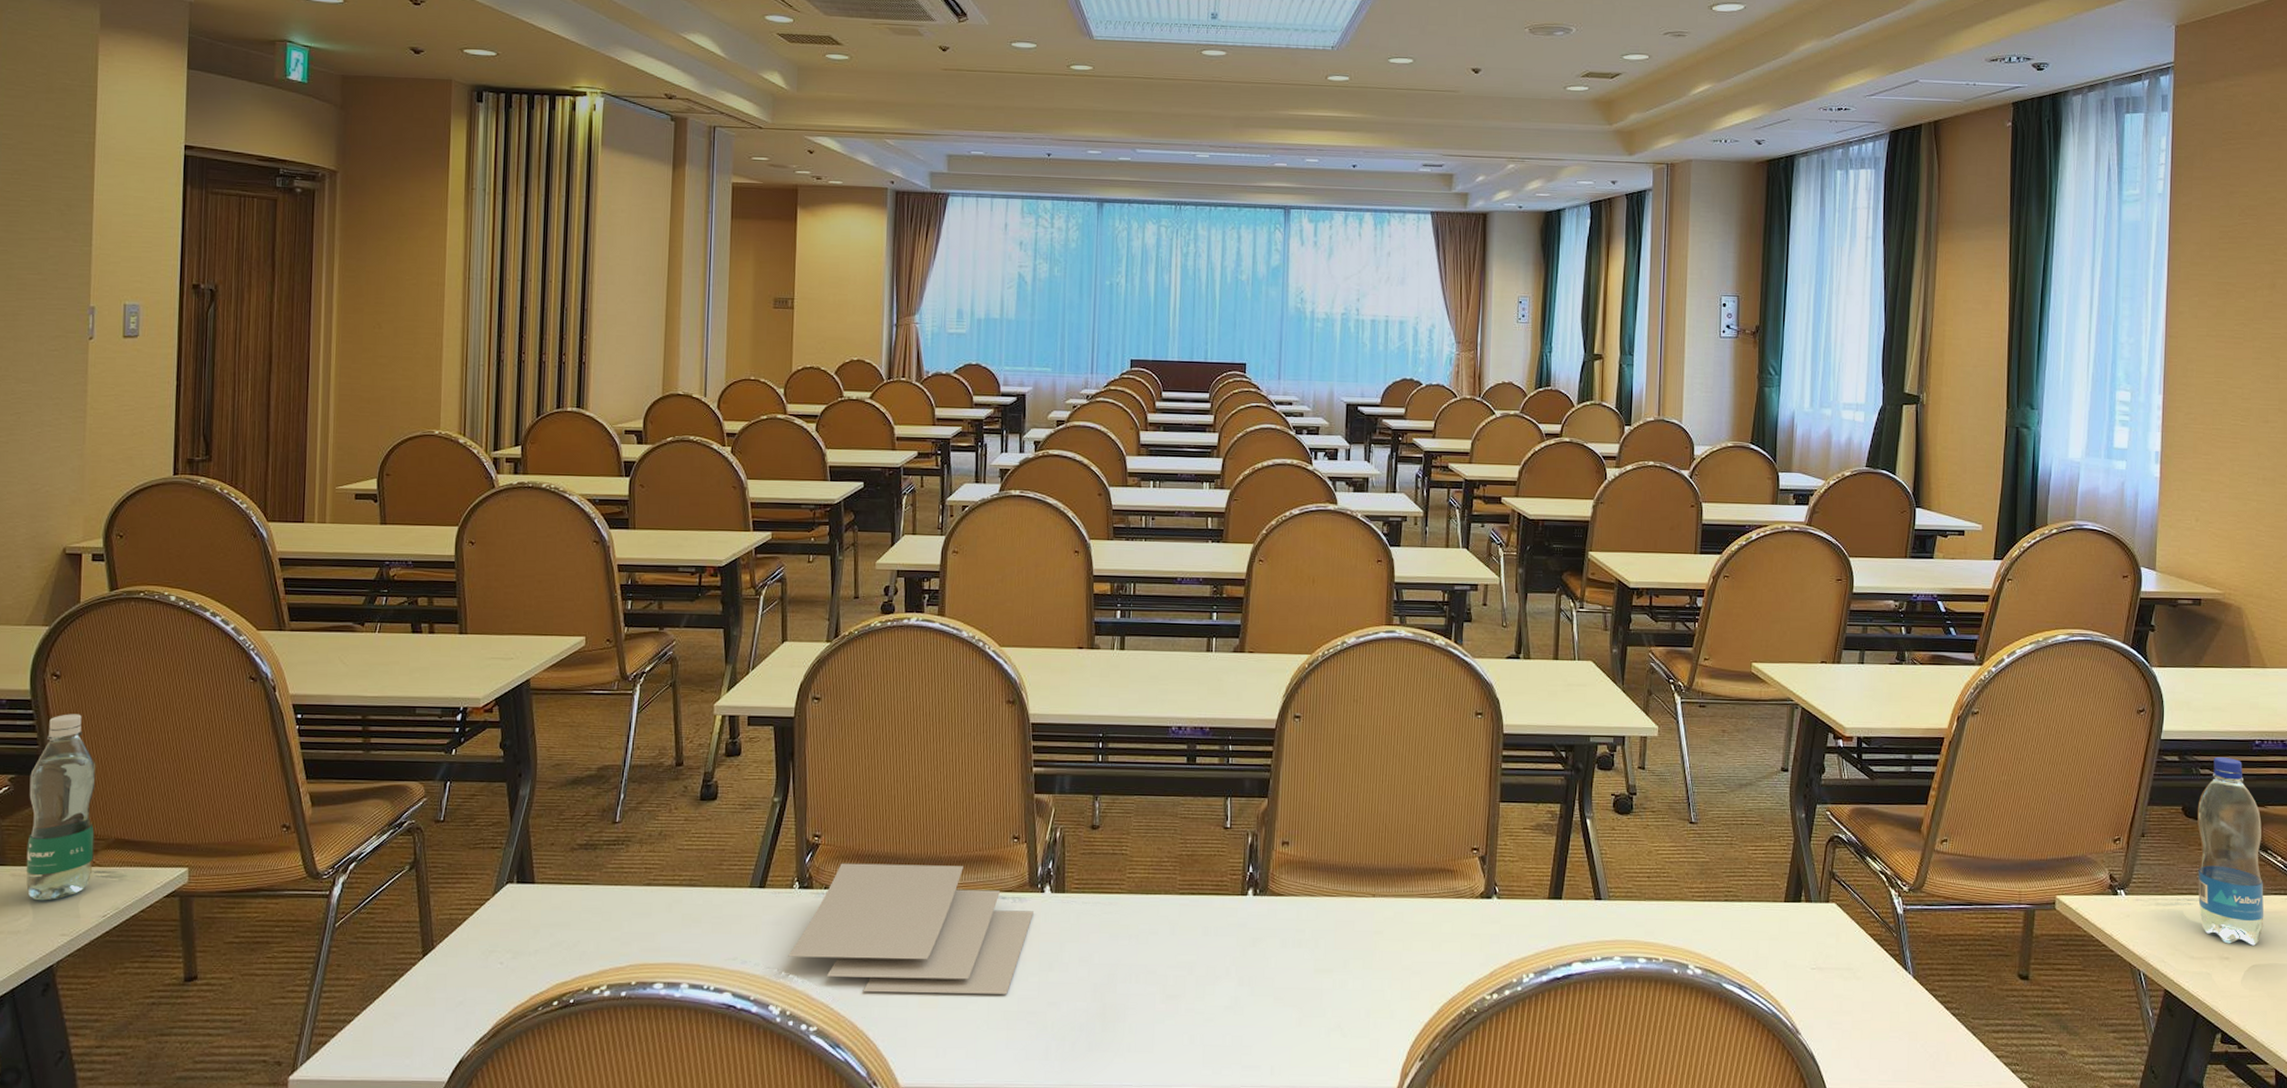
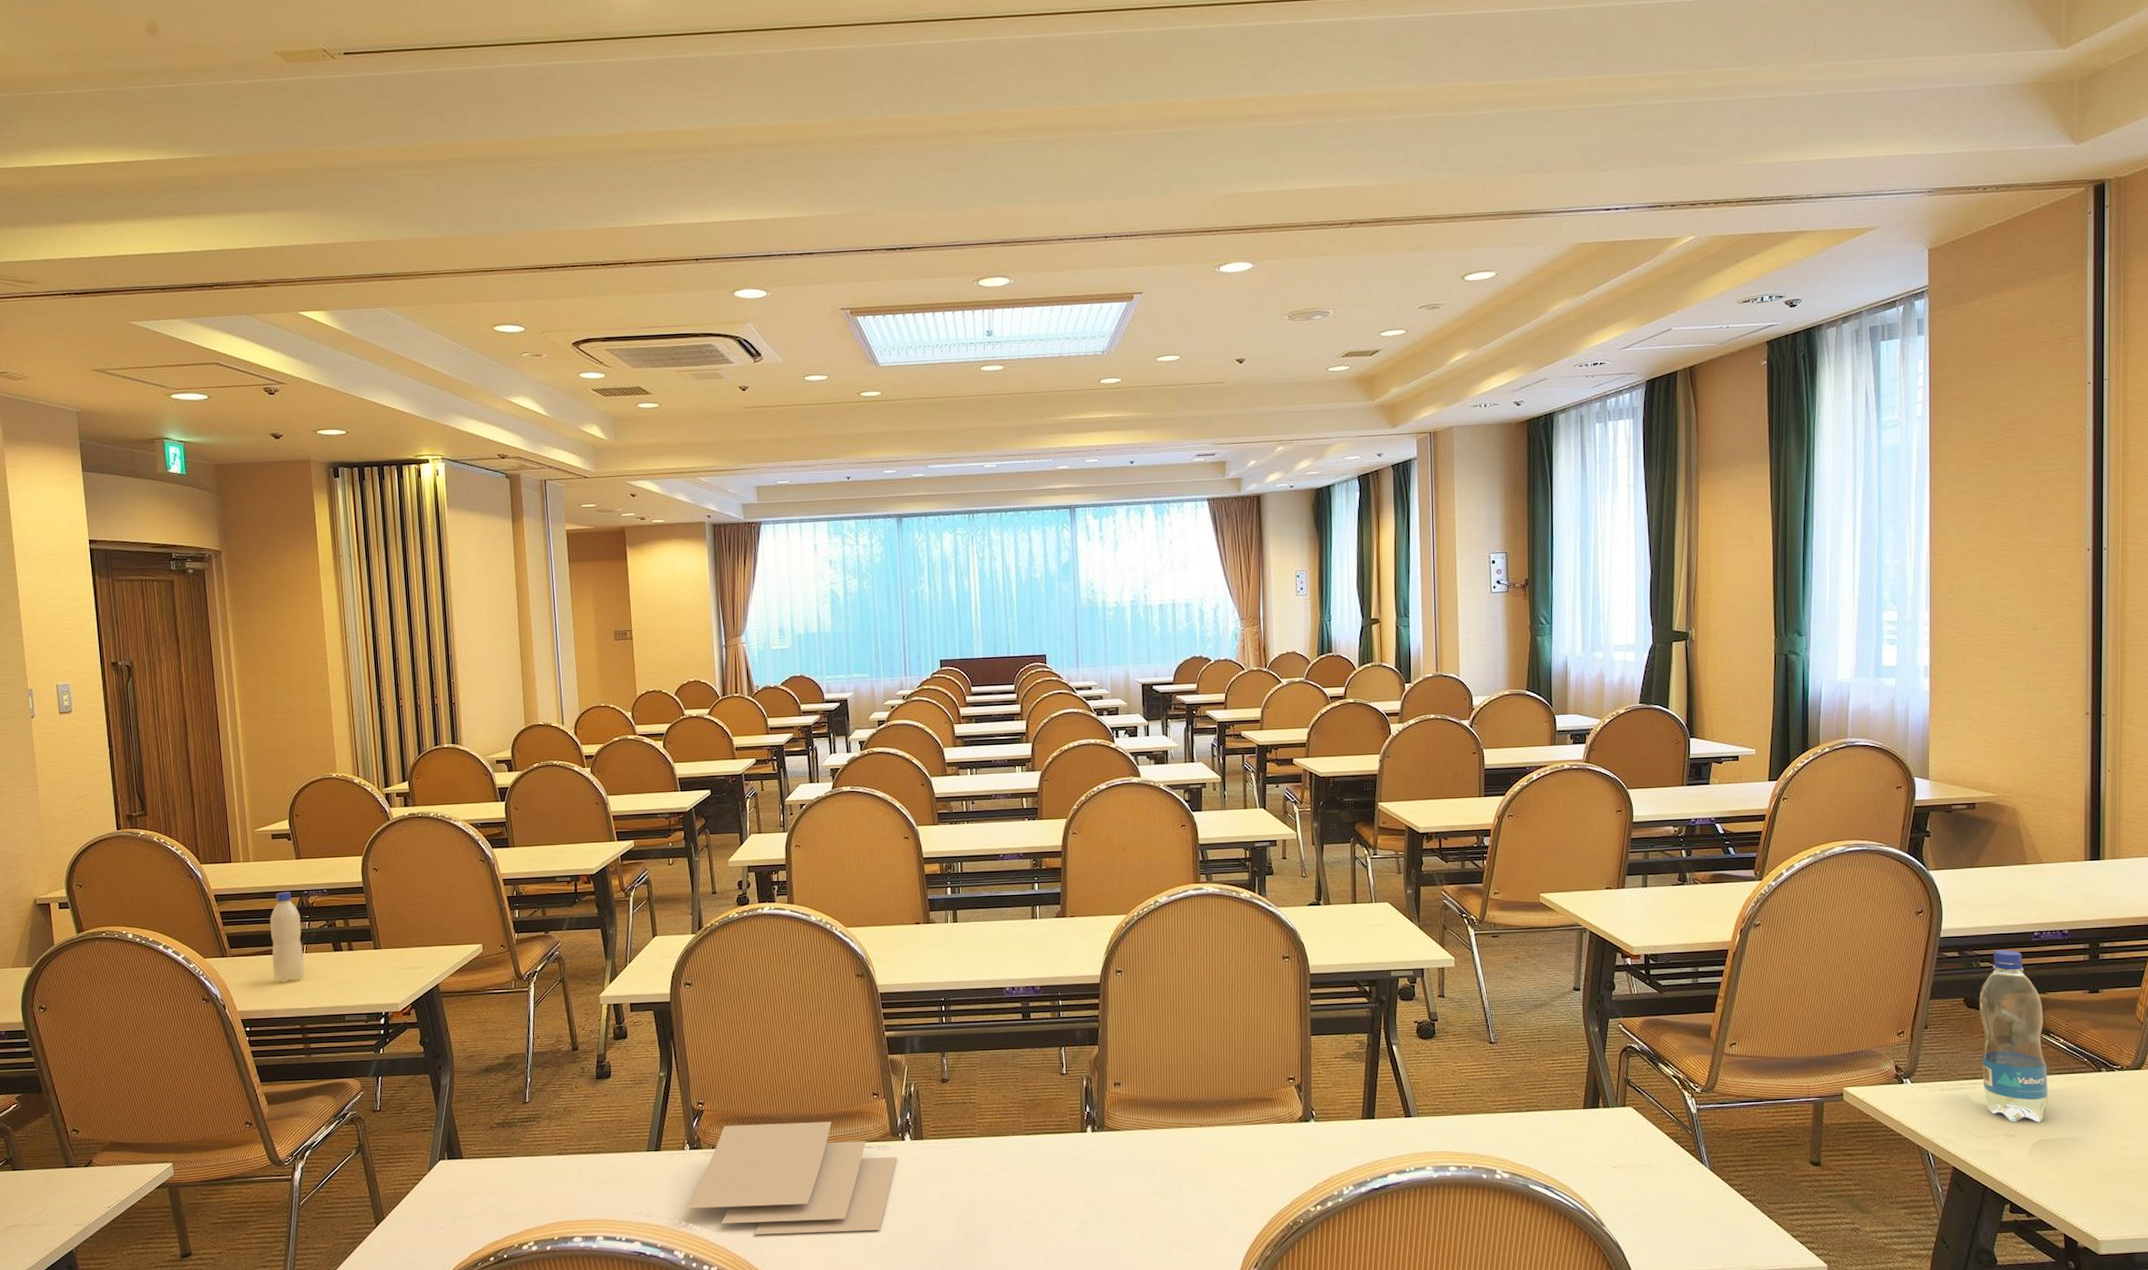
bottle: present [26,714,96,901] -> none [32,1039,95,1198]
water bottle: none [337,560,377,666] -> present [270,891,305,983]

